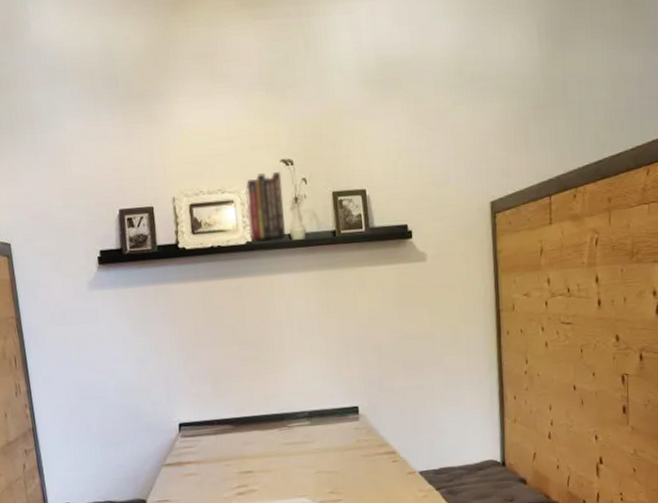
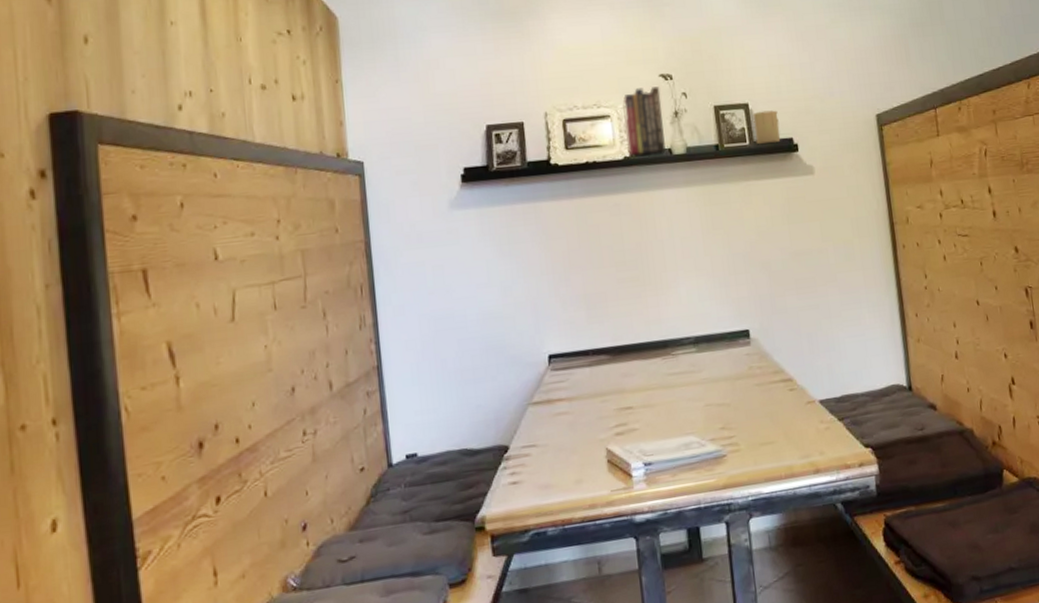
candle: none [369,196,396,232] -> present [752,110,781,145]

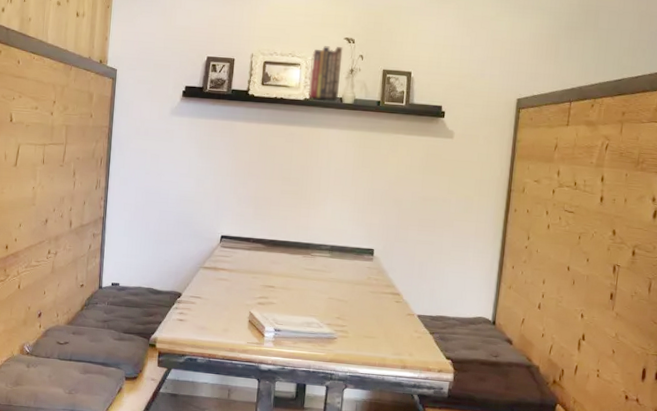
candle: present [752,110,781,145] -> none [411,80,434,108]

